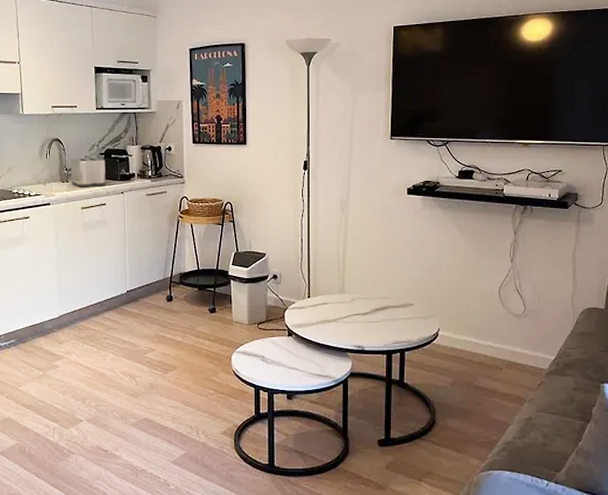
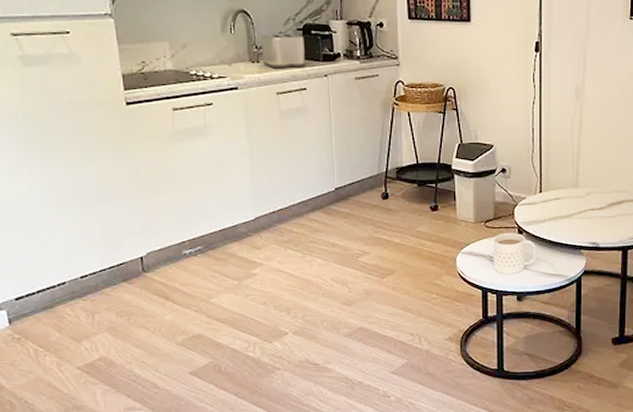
mug: none [265,334,304,374] -> present [493,232,536,275]

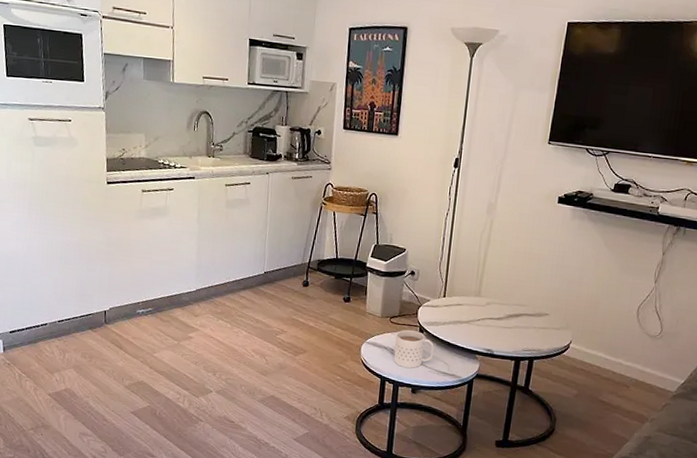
toaster: present [261,33,306,69] -> none [216,132,253,165]

